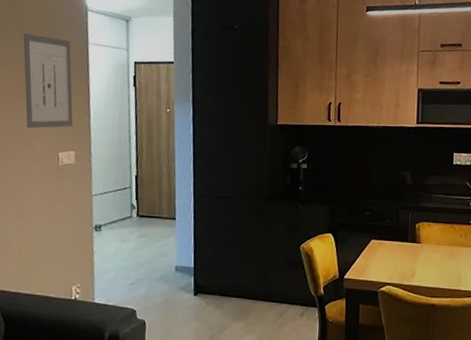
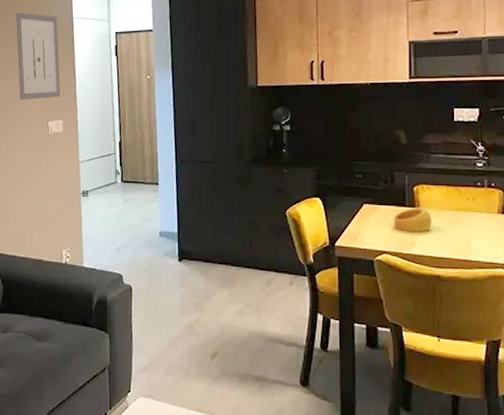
ring: none [396,242,430,266] -> present [393,207,432,233]

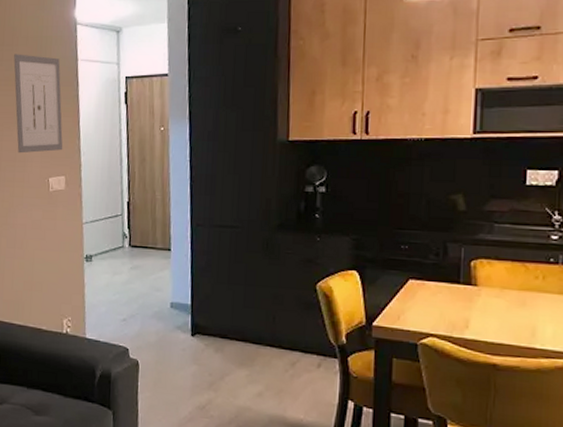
ring: present [393,207,432,233] -> none [443,284,491,315]

